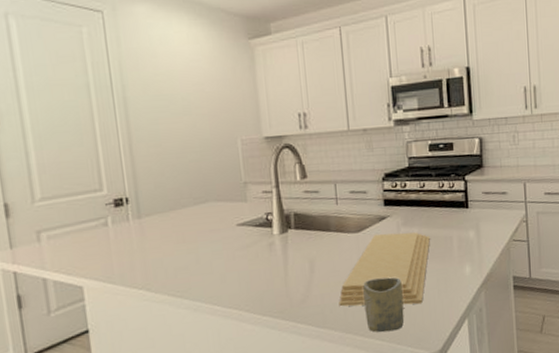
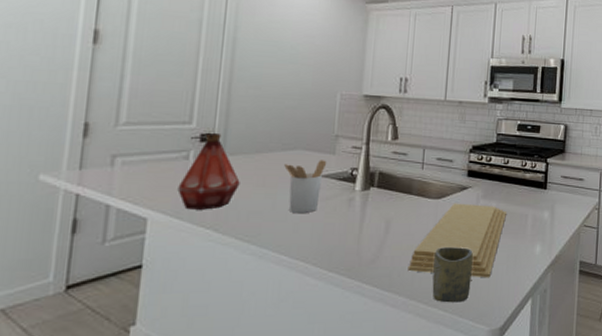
bottle: none [103,196,161,274] -> present [177,132,240,210]
utensil holder: none [200,208,241,264] -> present [284,160,327,213]

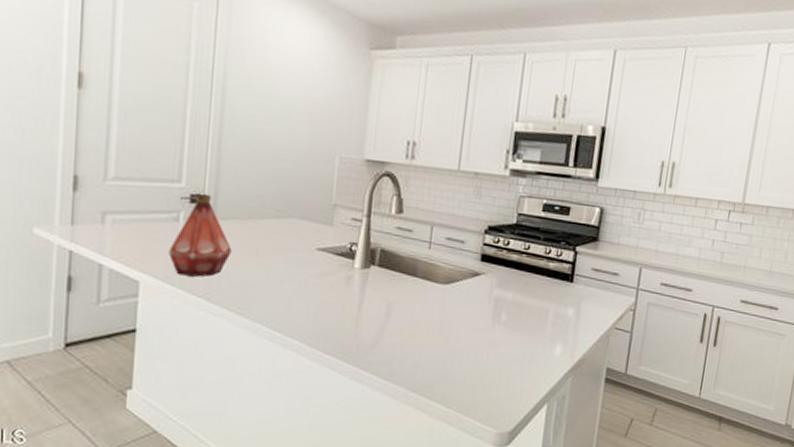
utensil holder: present [284,160,327,213] -> none [278,231,324,289]
cutting board: present [408,203,506,278] -> none [409,290,524,377]
cup: present [432,247,473,303] -> none [435,338,483,400]

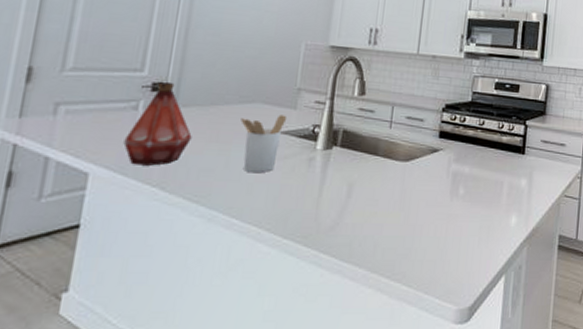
utensil holder: none [278,231,324,289] -> present [240,115,287,172]

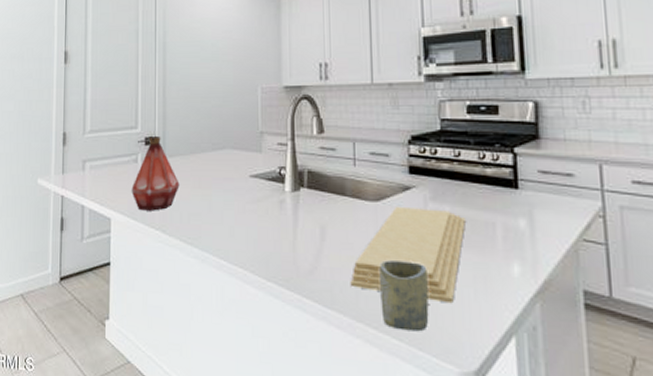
utensil holder: present [240,115,287,172] -> none [216,159,255,215]
cutting board: none [370,166,480,251] -> present [350,206,465,304]
cup: none [395,215,442,278] -> present [379,260,429,332]

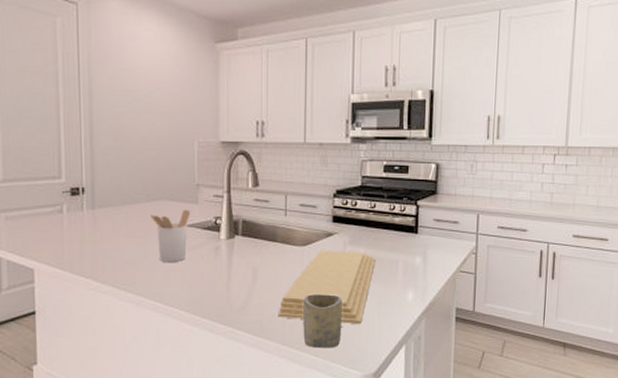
bottle: present [131,135,180,211] -> none [56,186,112,260]
utensil holder: none [216,159,255,215] -> present [151,209,191,262]

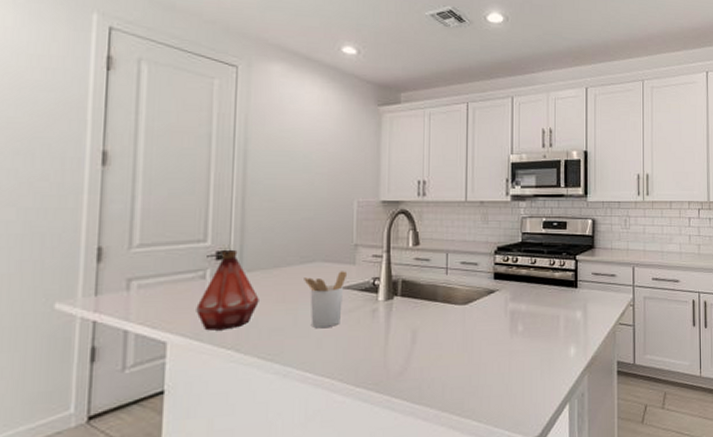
bottle: none [56,186,112,260] -> present [196,249,259,331]
cutting board: present [278,249,375,325] -> none [438,307,537,385]
cup: present [303,294,342,349] -> none [464,353,505,413]

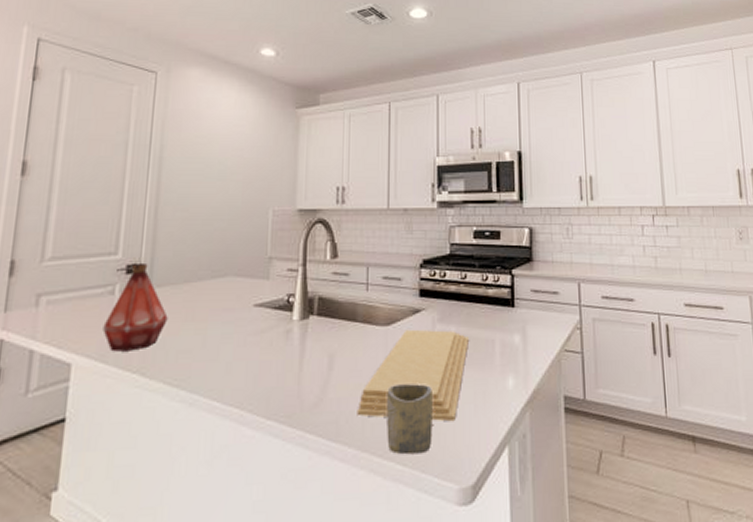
utensil holder: present [304,271,348,327] -> none [214,286,261,350]
cutting board: none [438,307,537,385] -> present [357,329,469,422]
cup: none [464,353,505,413] -> present [387,384,432,455]

